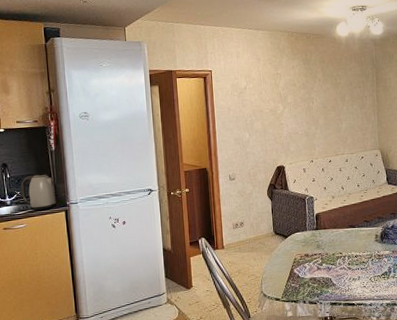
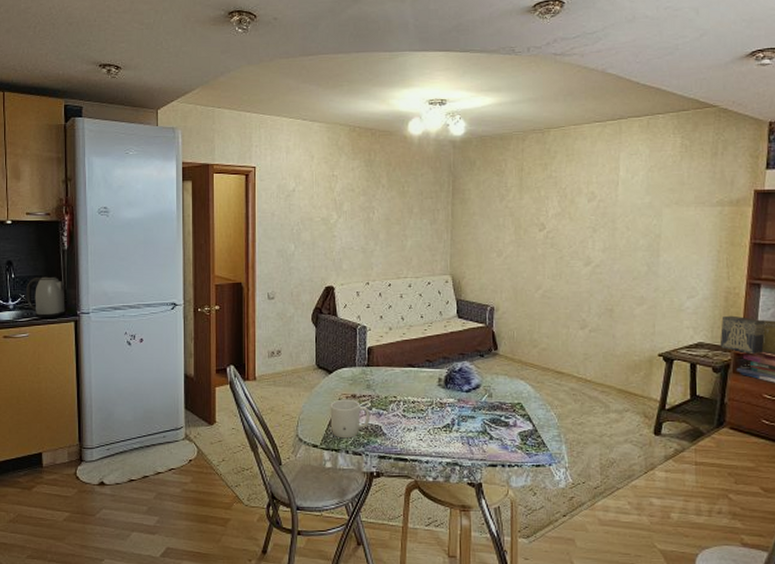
mug: none [287,258,321,292] -> present [330,399,370,439]

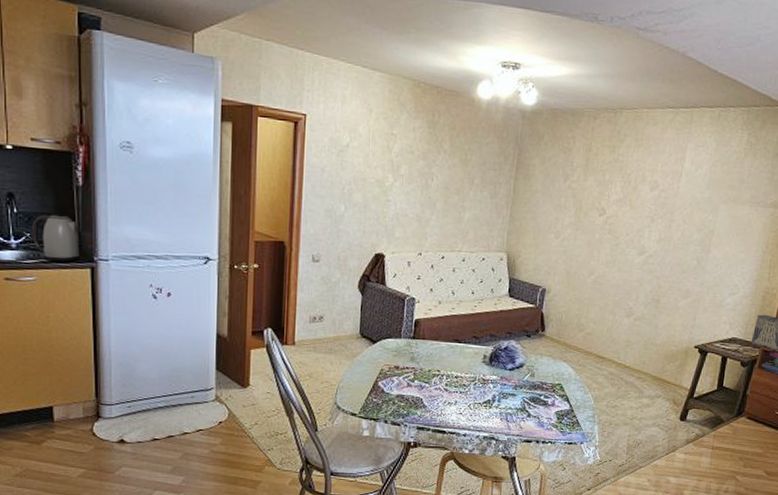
mug: present [330,399,370,439] -> none [370,369,412,409]

